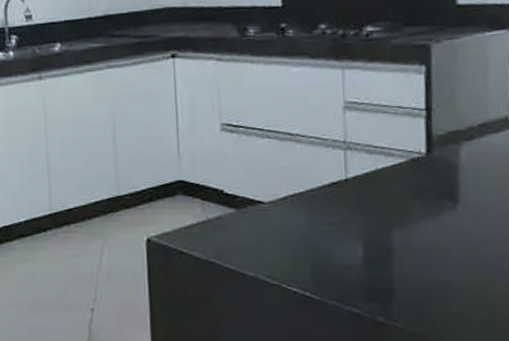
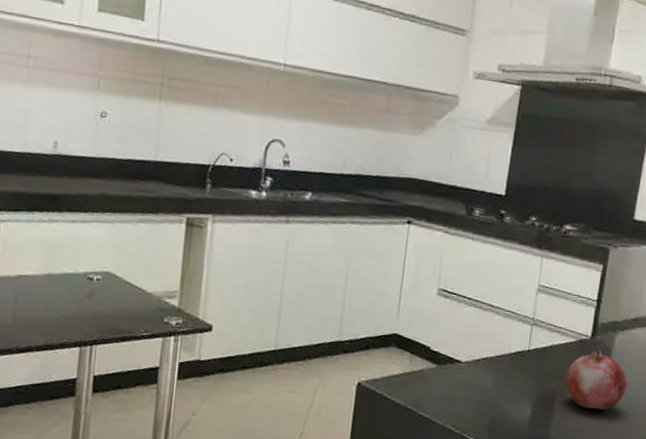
fruit: none [401,162,489,240] -> present [565,345,628,410]

